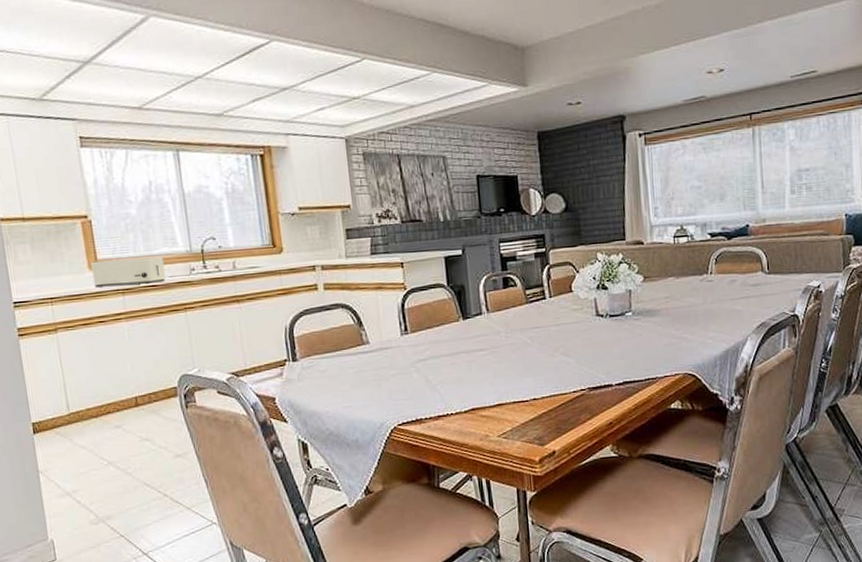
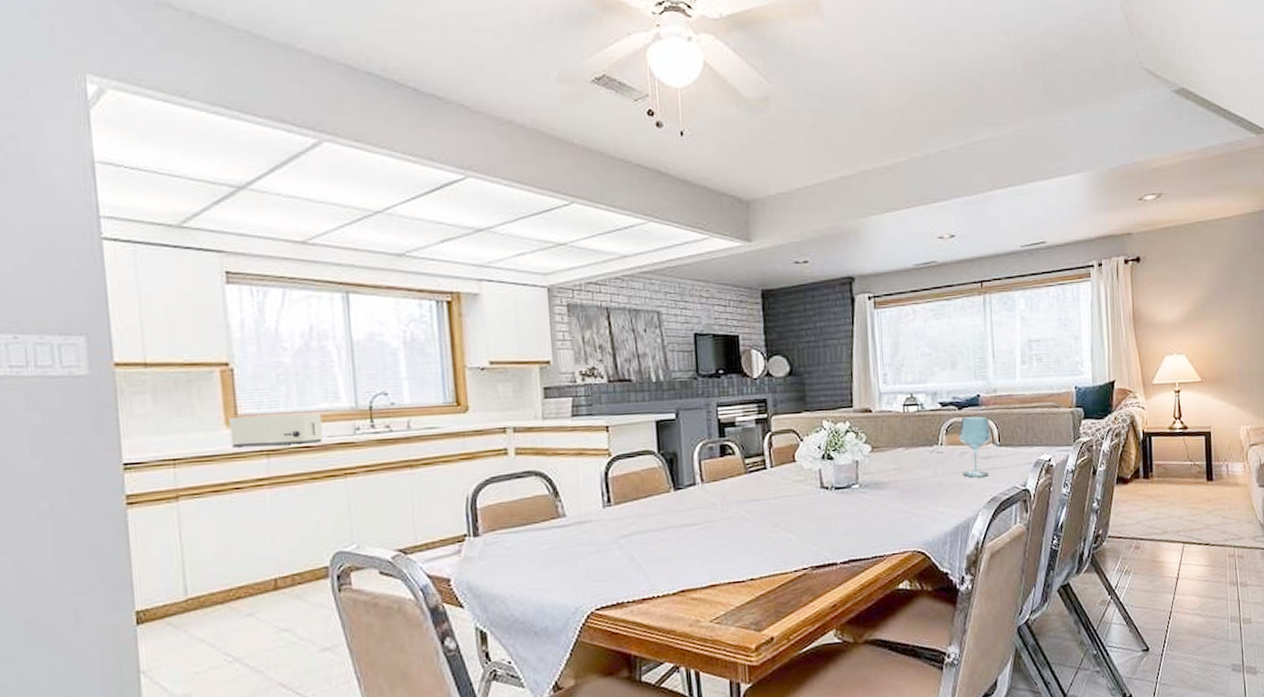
wine glass: none [727,245,761,305] -> present [958,416,992,478]

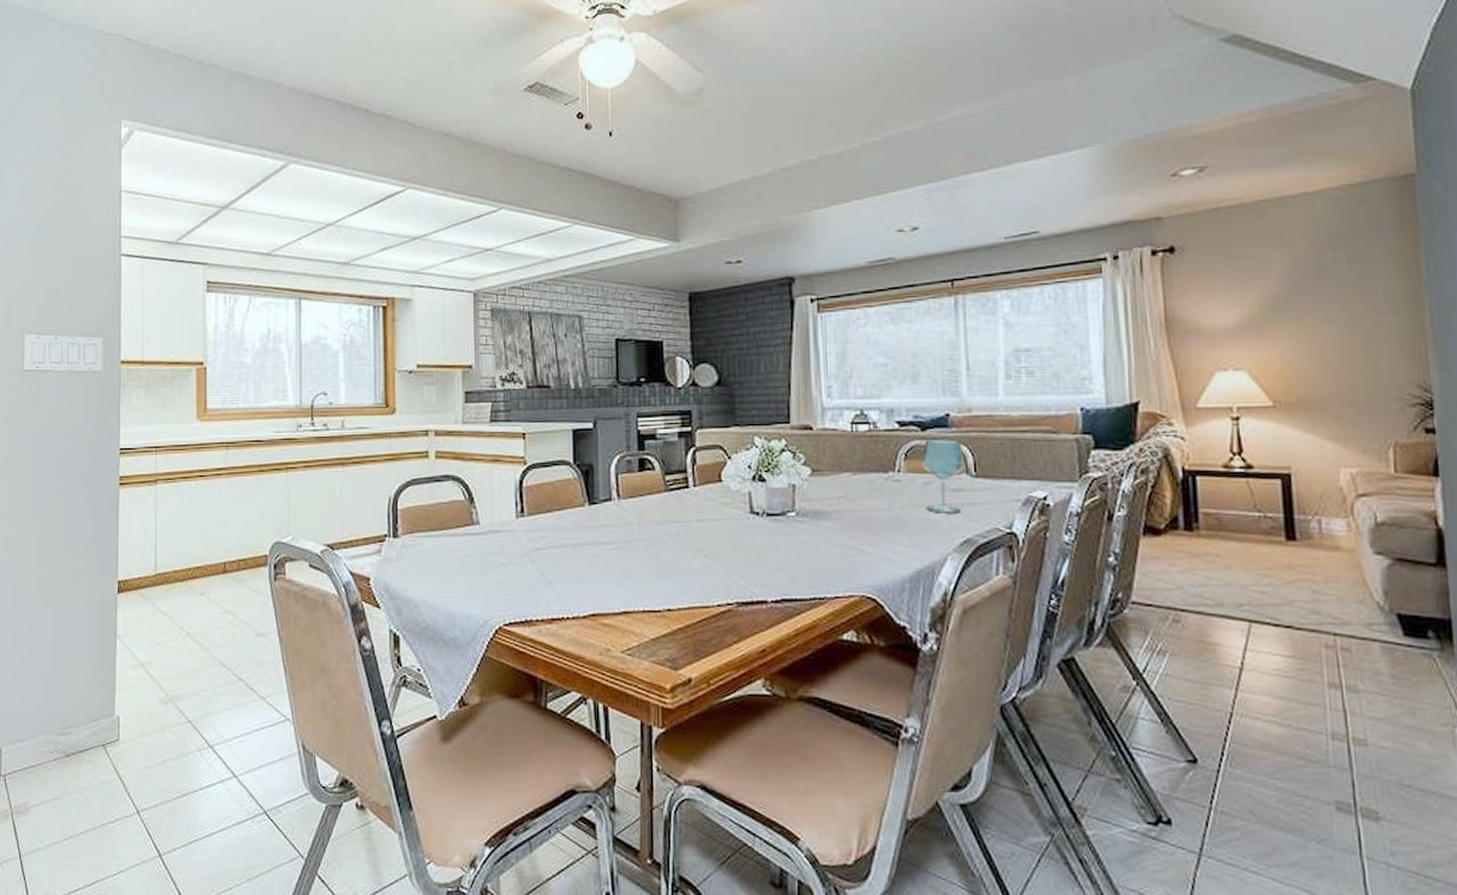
toaster: present [228,414,324,448] -> none [199,410,272,439]

